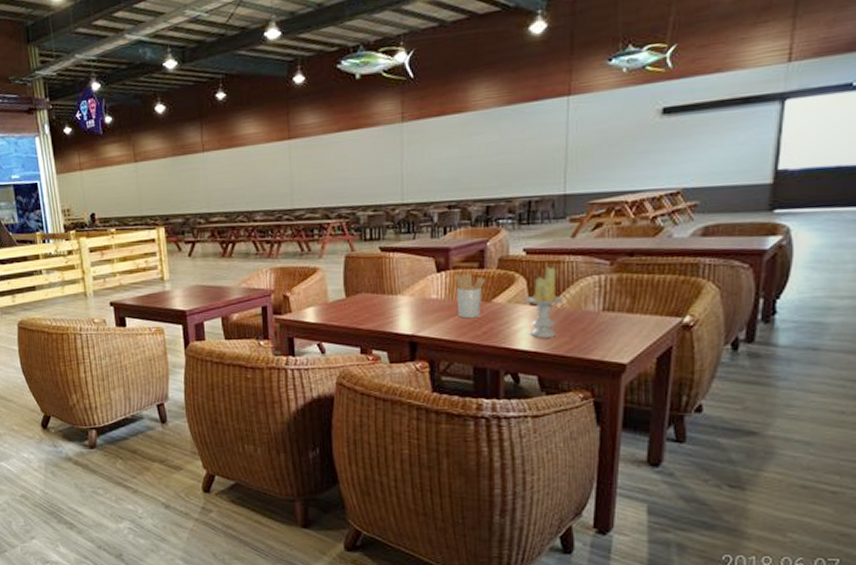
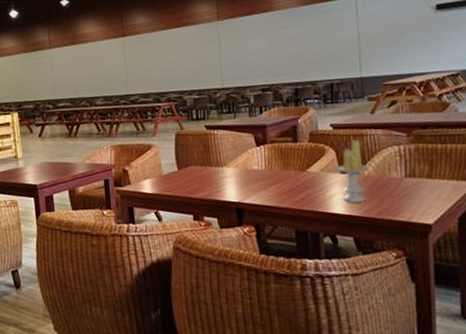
utensil holder: present [454,274,486,319] -> none [272,147,300,187]

